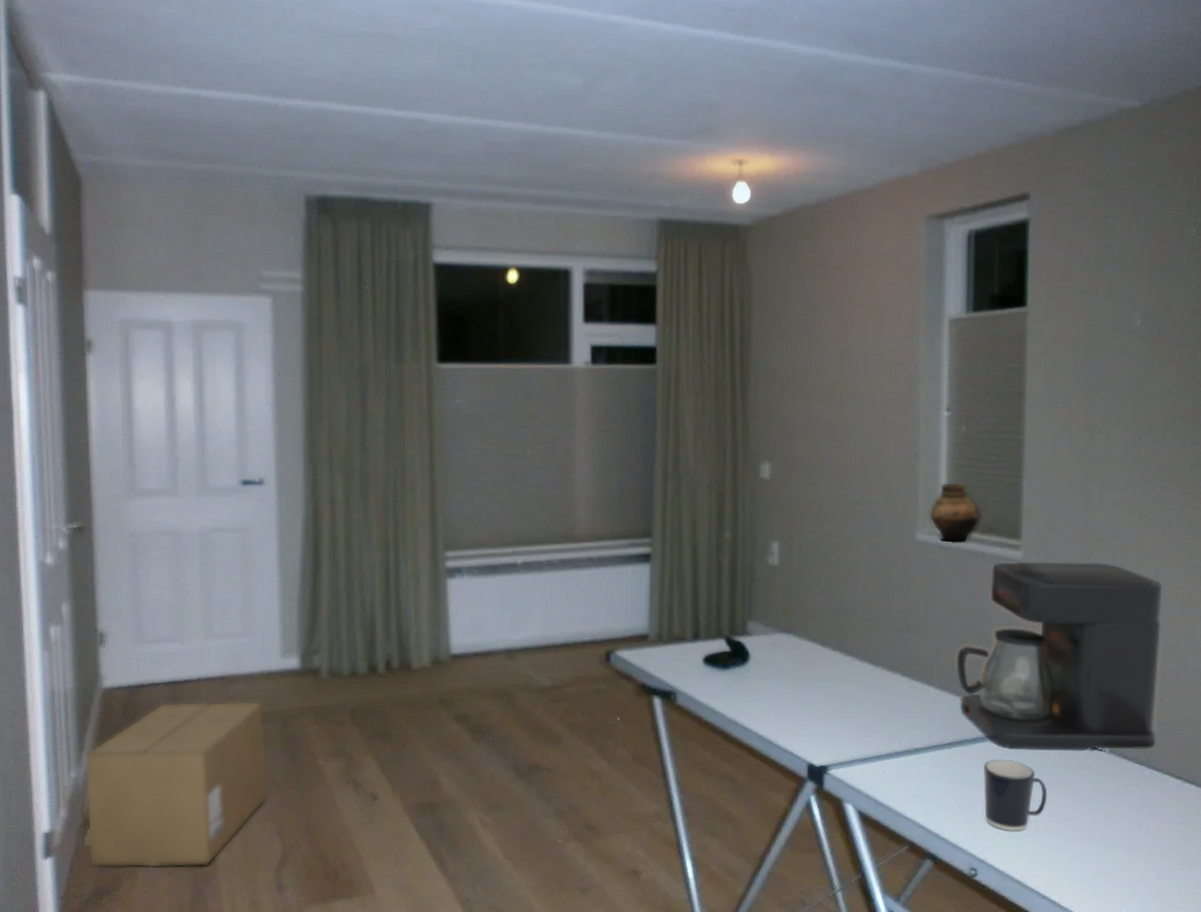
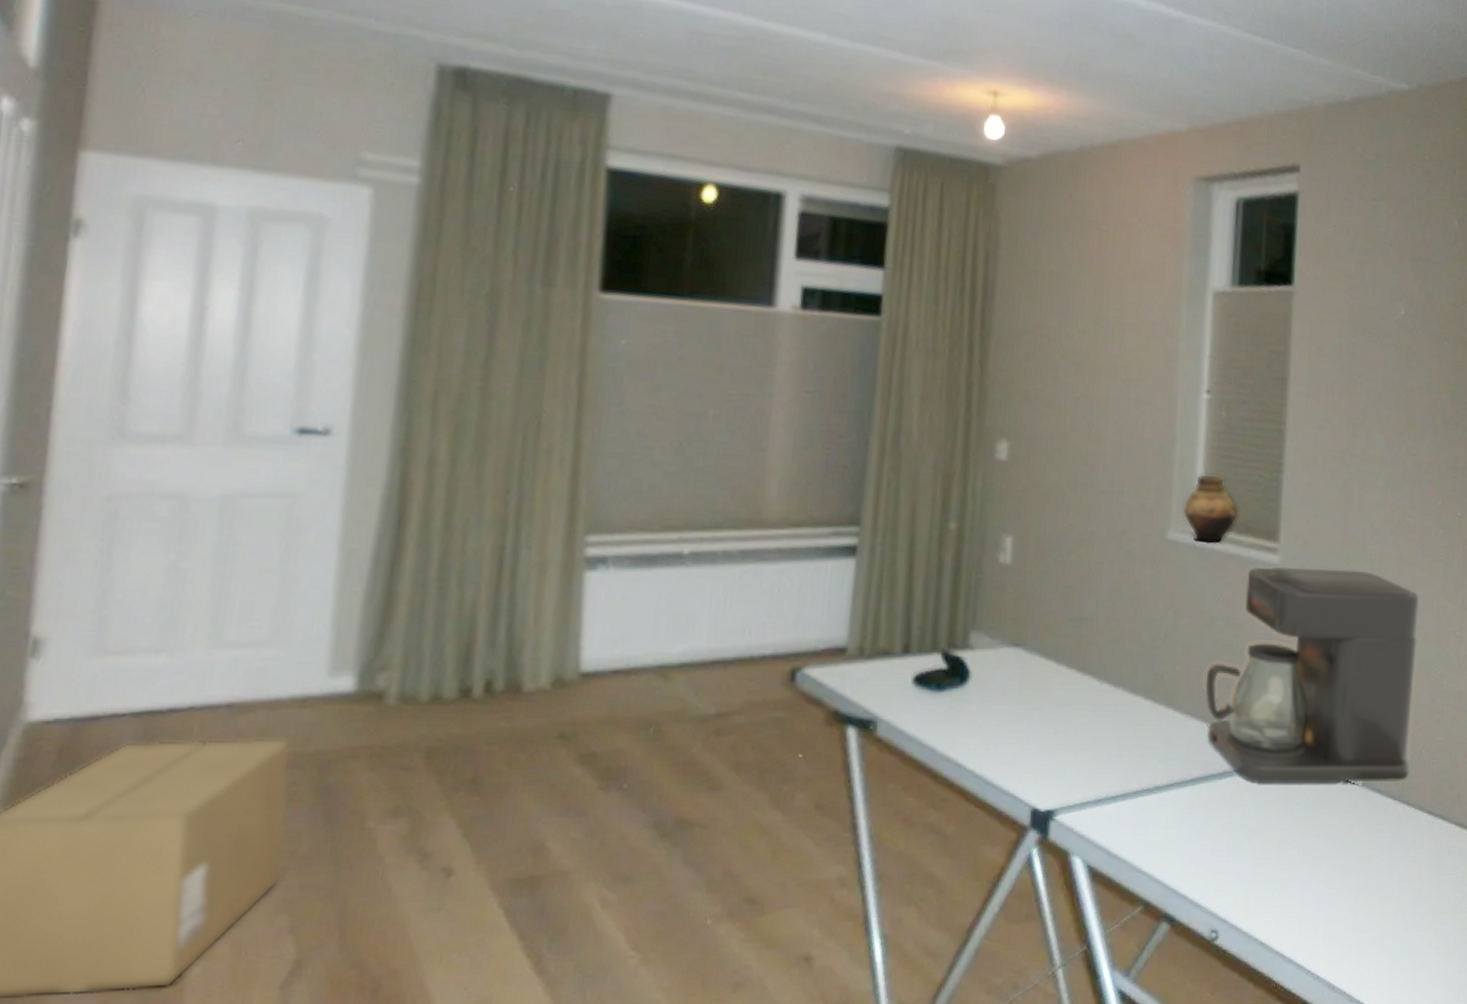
mug: present [983,759,1048,832] -> none [1229,796,1297,884]

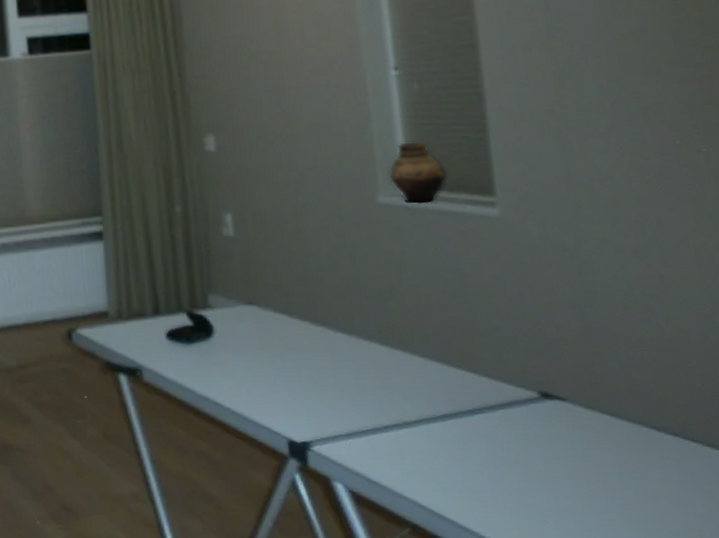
coffee maker: present [1205,567,1420,783] -> none [439,215,689,419]

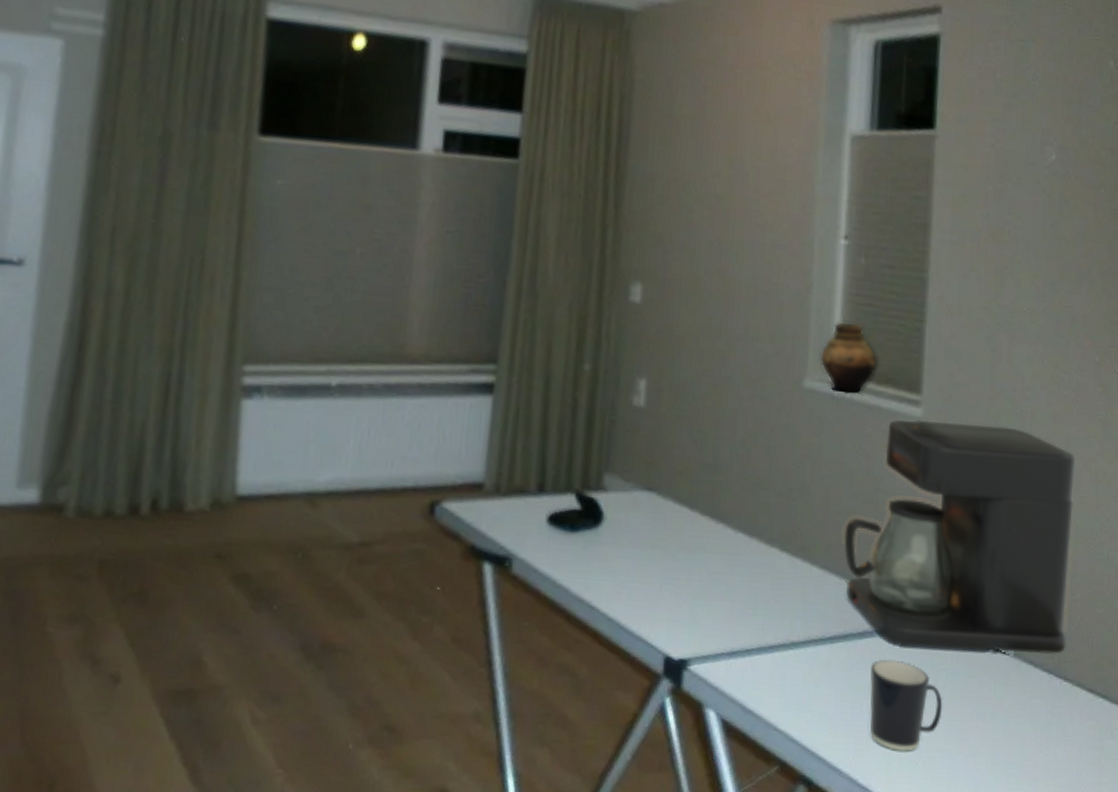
coffee maker: none [439,215,689,419] -> present [844,420,1076,655]
mug: none [486,432,567,513] -> present [870,659,943,752]

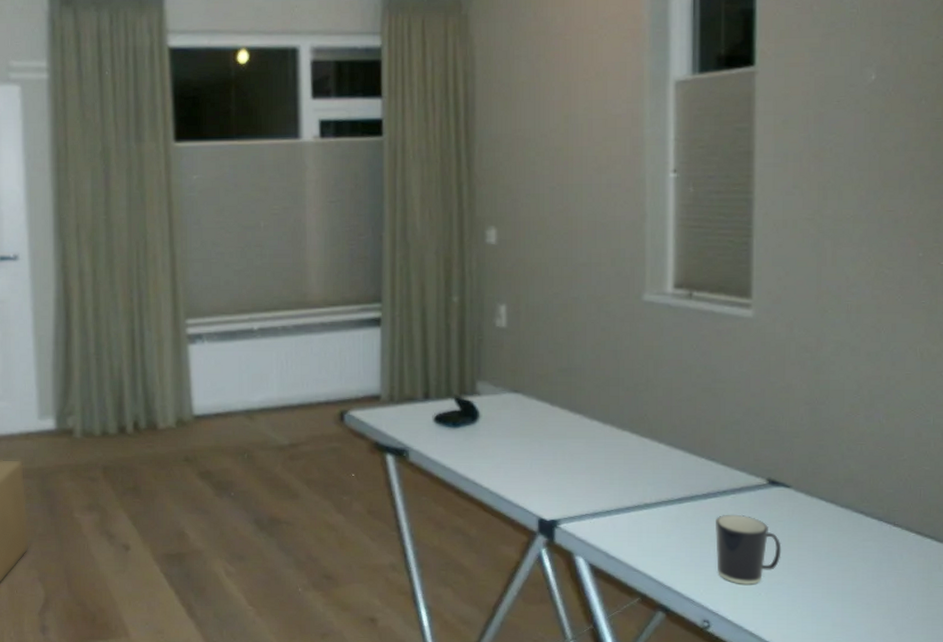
vase: present [820,322,877,394] -> none [656,243,709,303]
coffee maker: present [844,420,1076,655] -> none [686,320,901,506]

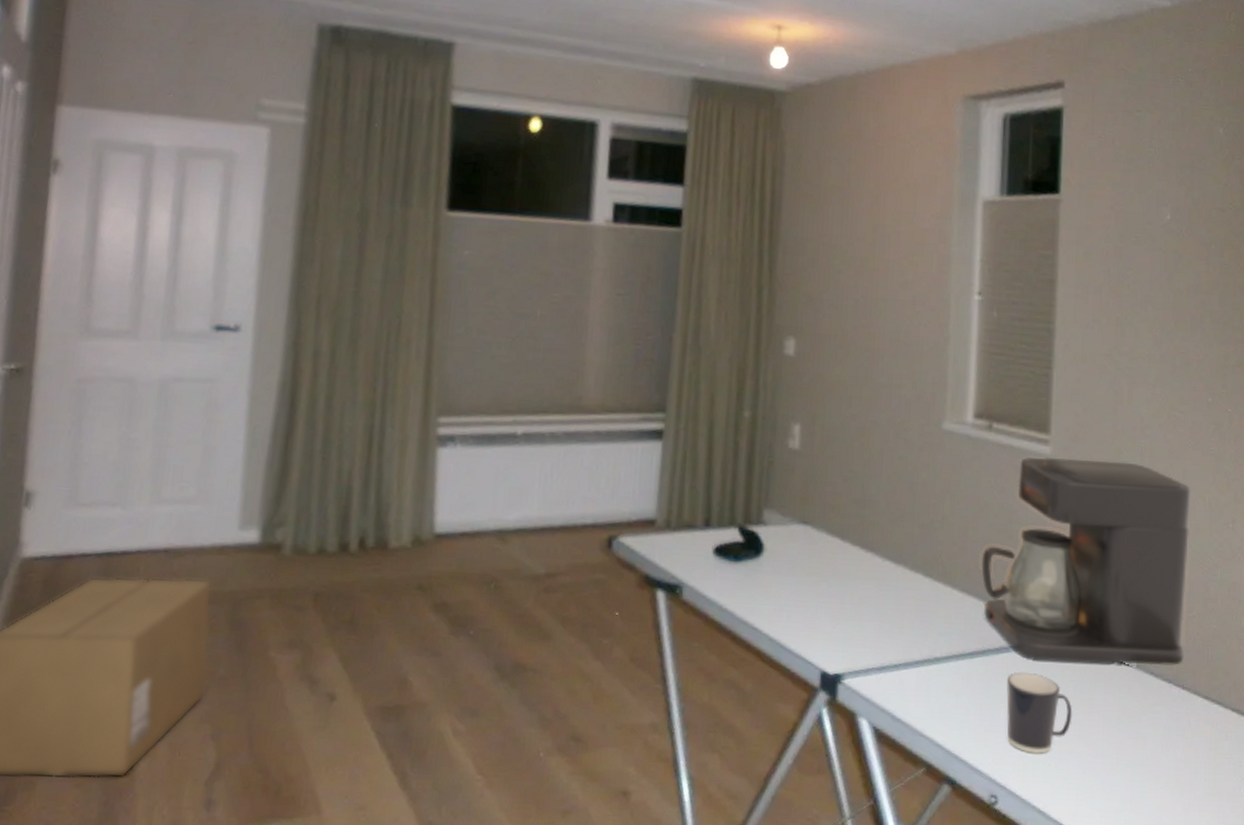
coffee maker: none [686,320,901,506] -> present [981,458,1191,666]

